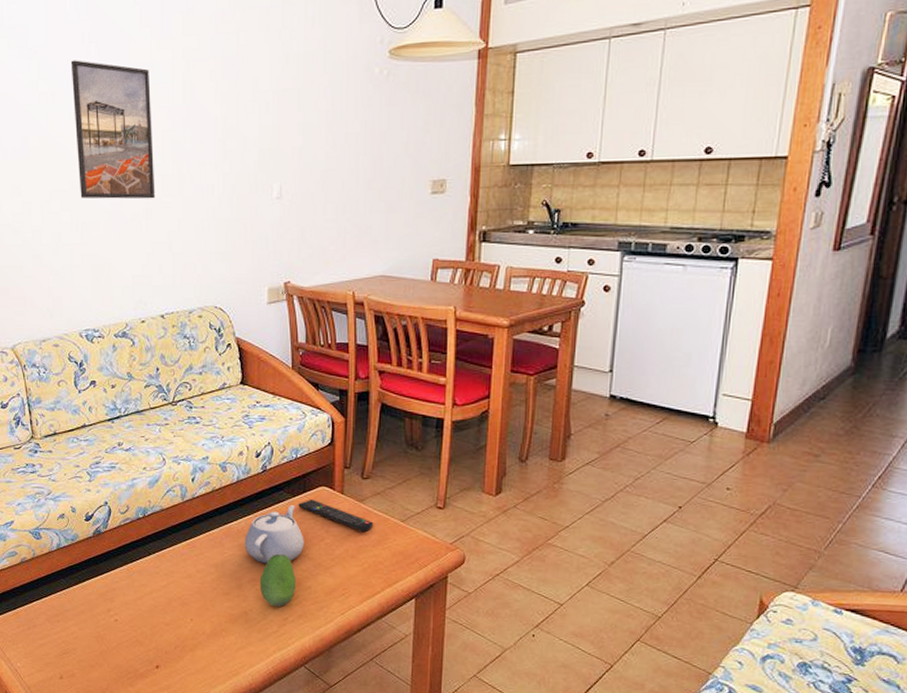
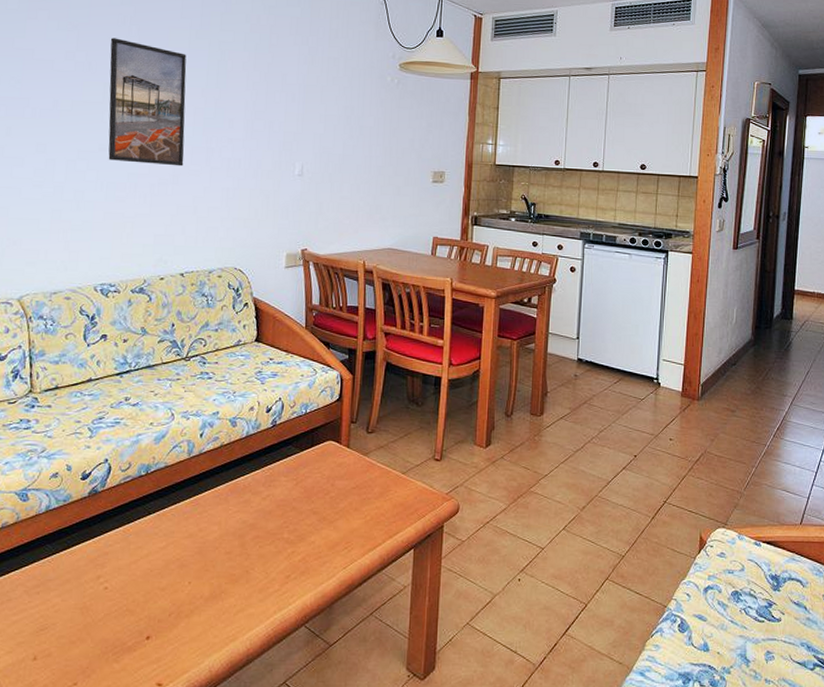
teapot: present [244,504,304,564] -> none [250,458,310,520]
fruit: present [259,553,296,607] -> none [263,508,300,565]
remote control: present [298,500,374,532] -> none [305,454,377,484]

